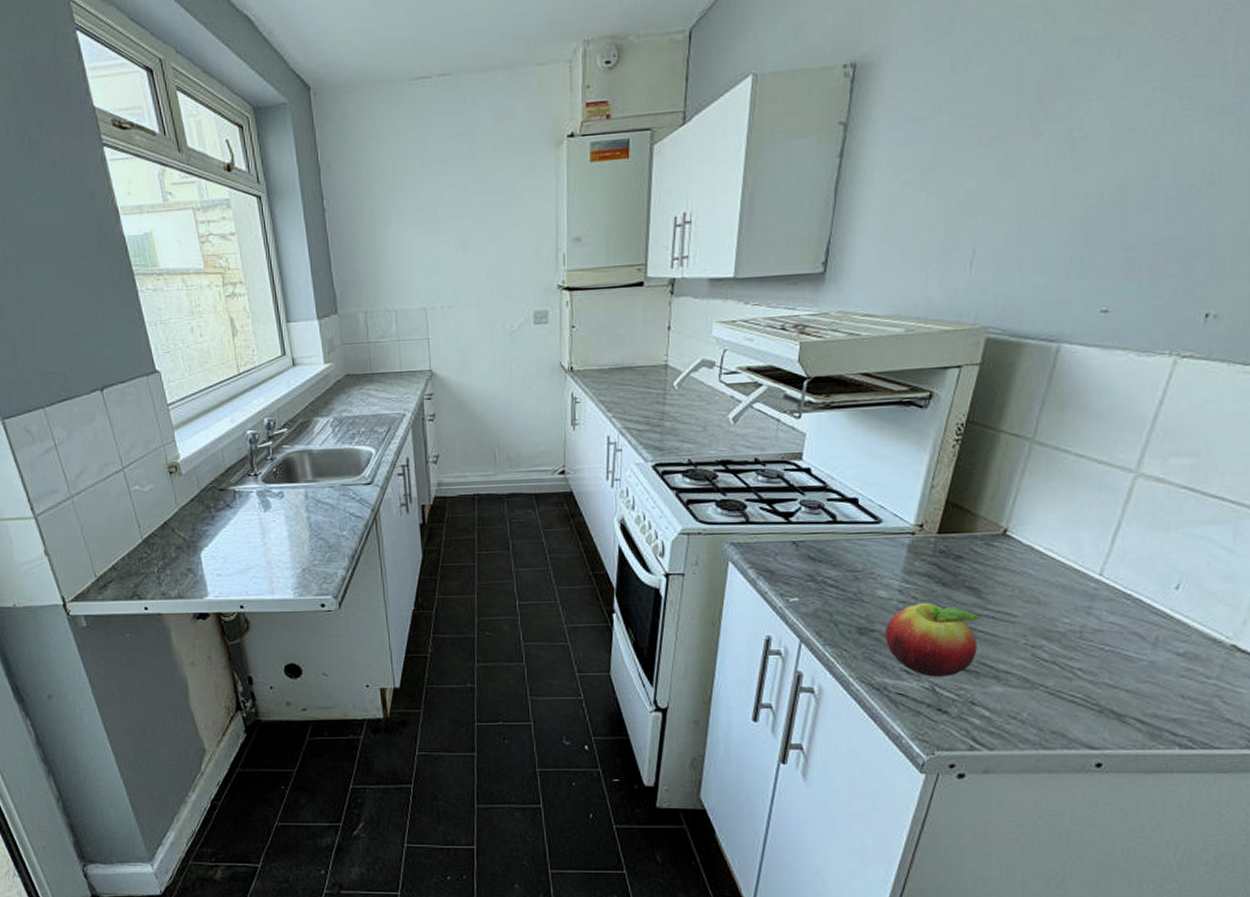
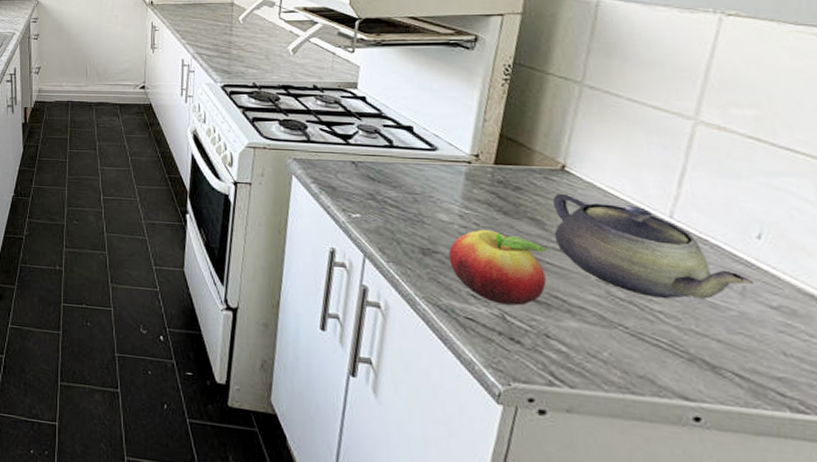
teapot: none [989,559,1167,656] -> present [553,193,755,299]

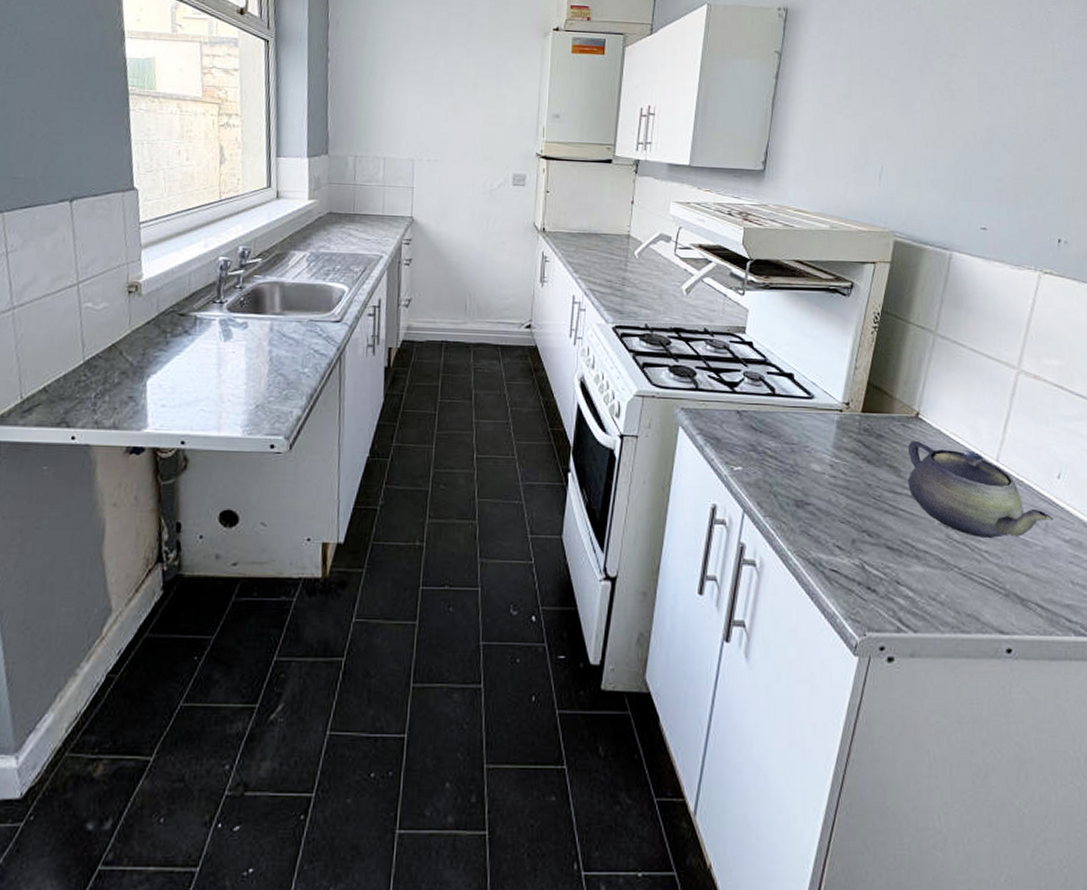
fruit: present [449,229,548,306] -> none [819,478,902,554]

